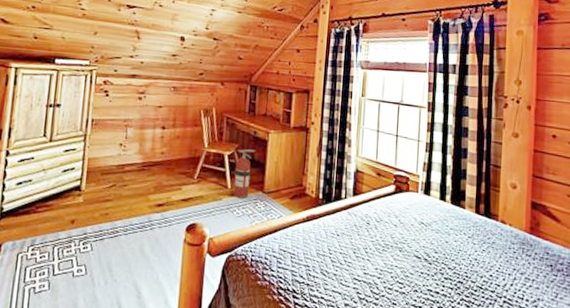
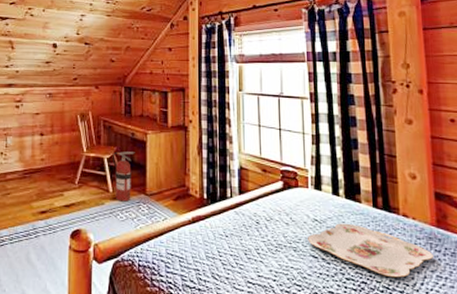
serving tray: none [413,226,524,279] -> present [308,223,433,278]

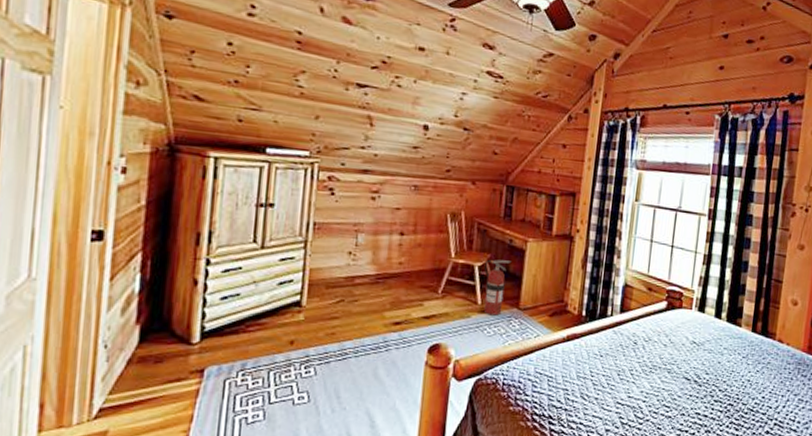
serving tray: present [308,223,433,278] -> none [683,346,799,401]

